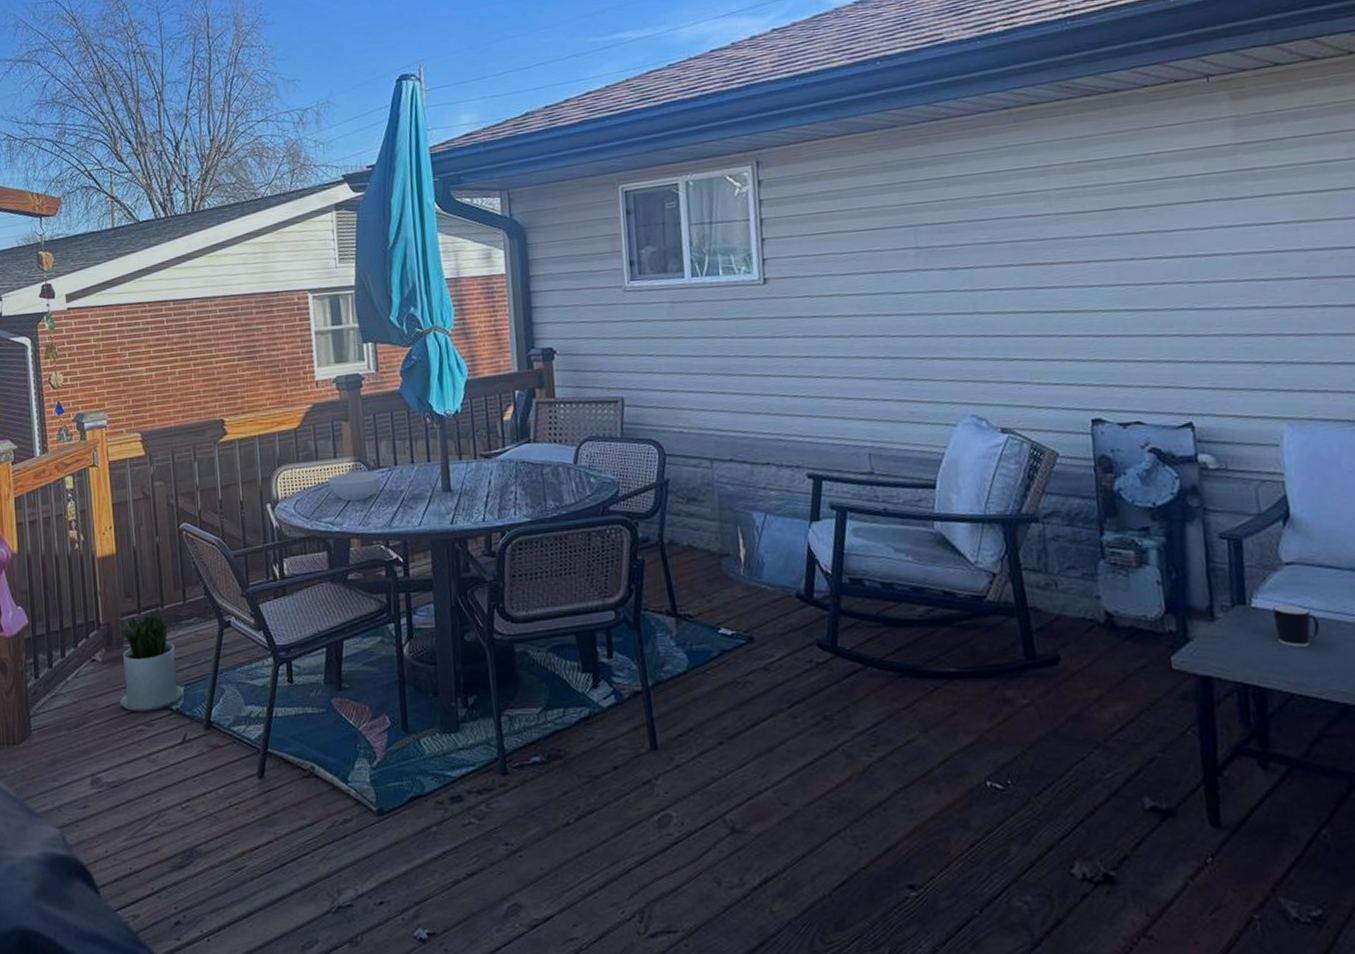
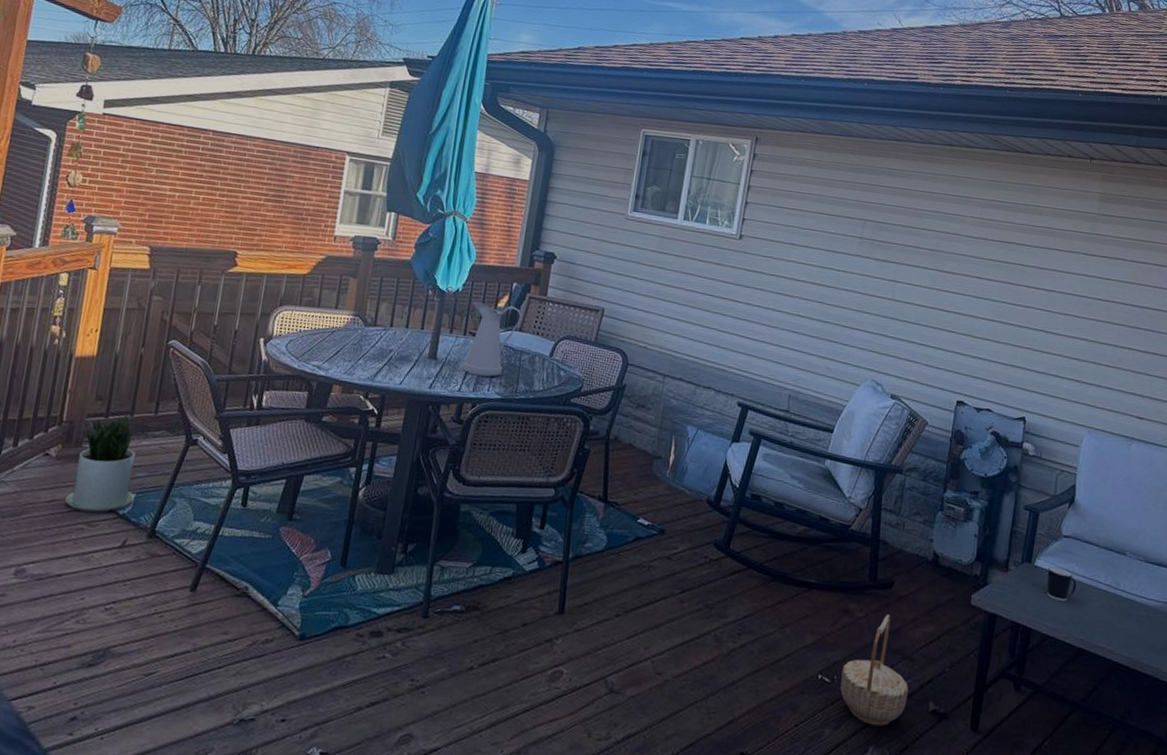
bowl: present [327,471,382,502] -> none [323,324,376,352]
pitcher: none [474,416,534,501] -> present [462,300,522,377]
basket: none [1015,696,1113,836] -> present [840,614,909,727]

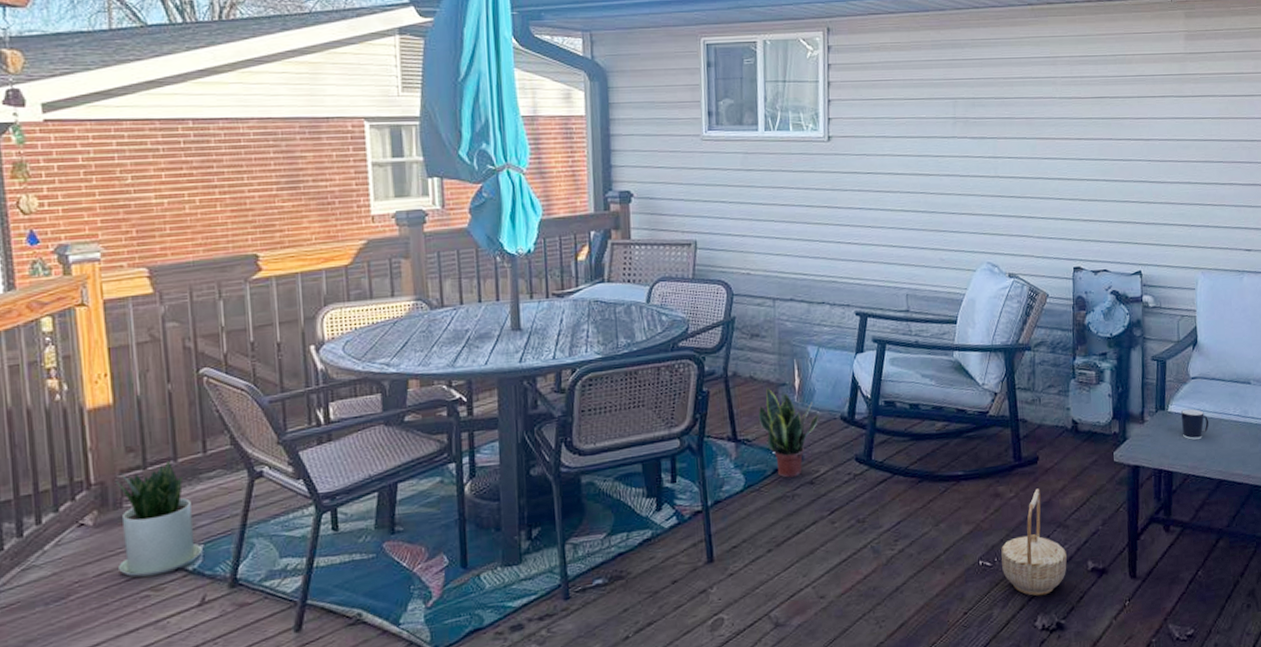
pitcher: present [462,300,522,377] -> none [548,256,608,339]
potted plant: none [630,456,687,549] -> present [758,386,819,478]

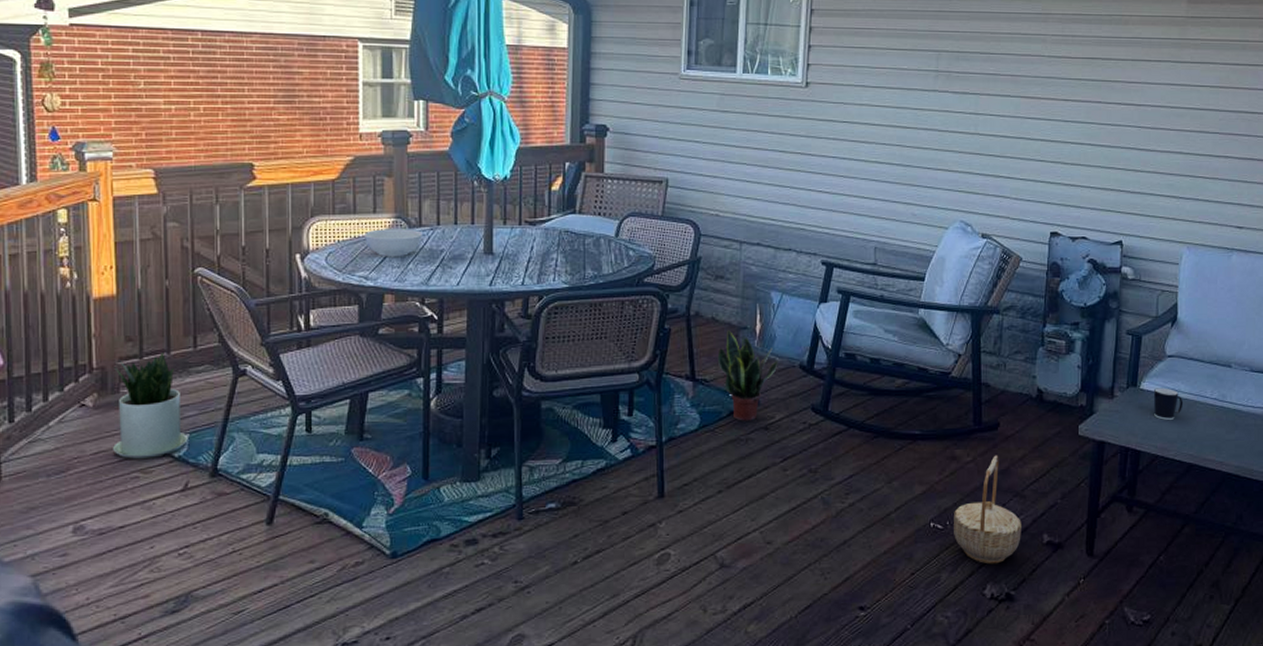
bowl: none [383,310,445,342] -> present [365,229,422,257]

